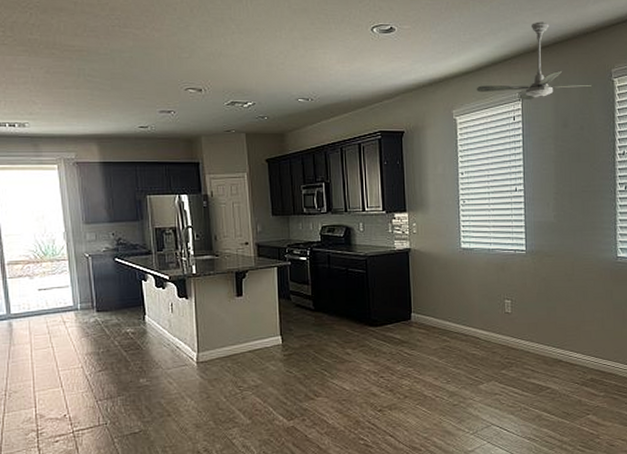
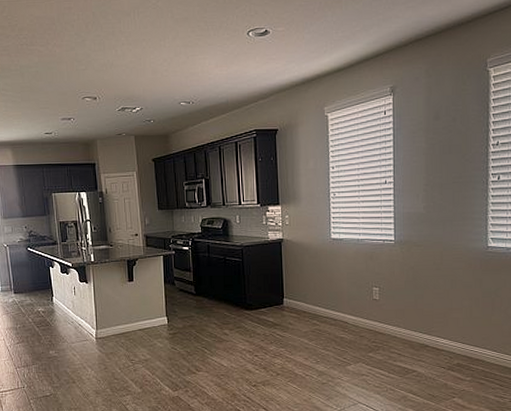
ceiling fan: present [476,22,592,101] -> none [348,15,465,95]

